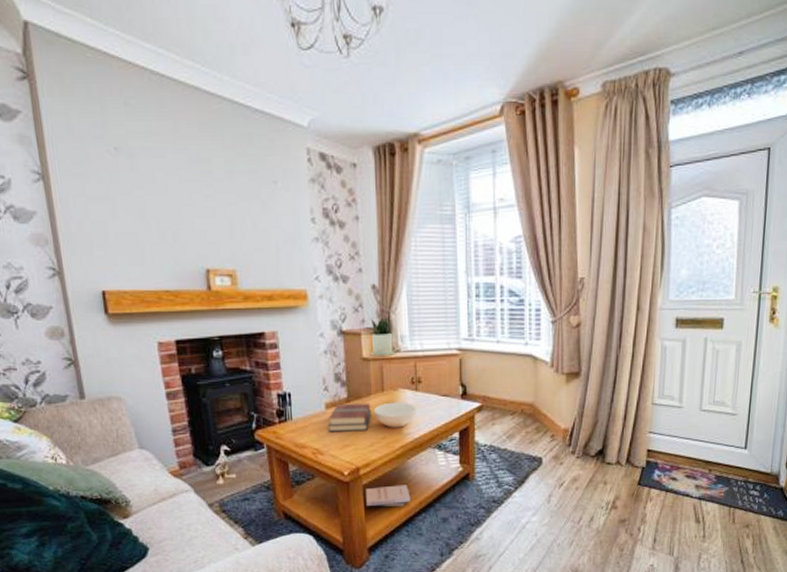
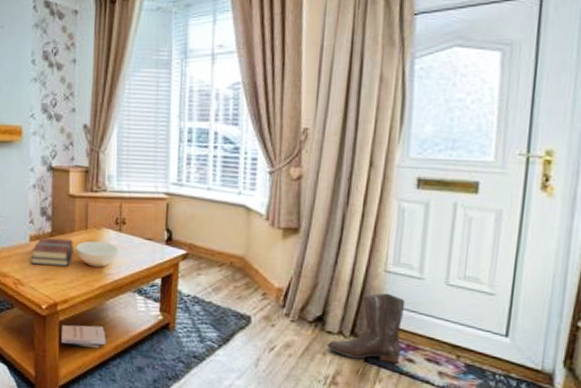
planter: present [370,318,396,357] -> none [77,157,102,195]
boot: none [606,423,669,484] -> present [326,293,406,363]

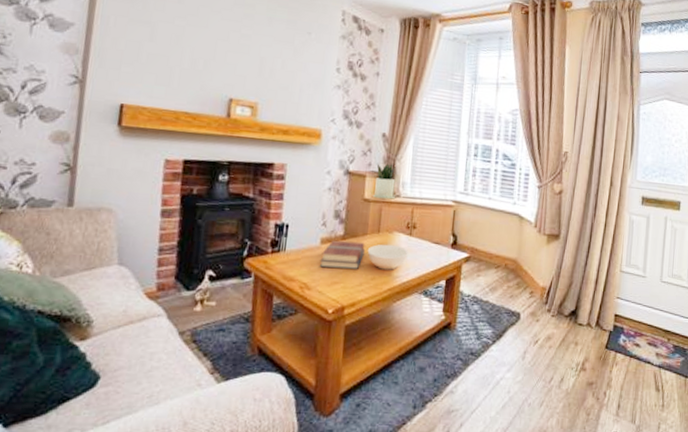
books: present [60,324,106,349] -> none [345,328,391,352]
planter: none [77,157,102,195] -> present [372,164,396,200]
boot: present [326,293,406,363] -> none [578,289,634,348]

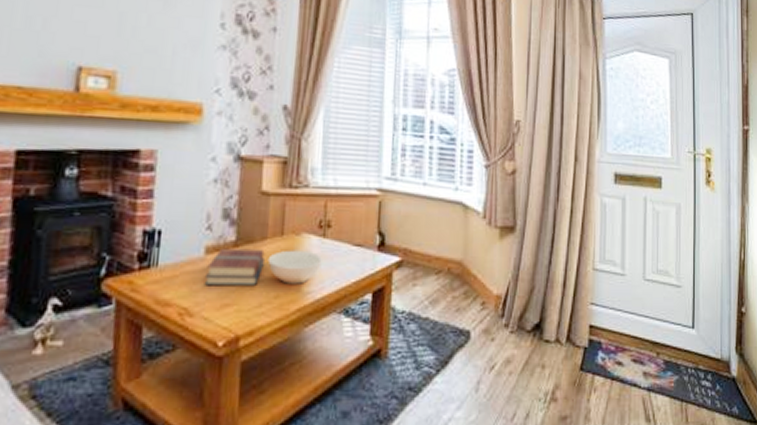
planter: present [372,164,396,200] -> none [271,145,304,192]

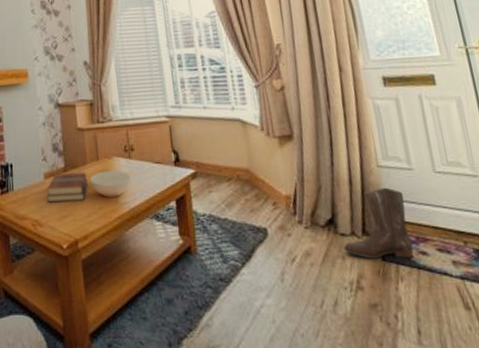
boot: none [544,292,612,368] -> present [343,187,414,259]

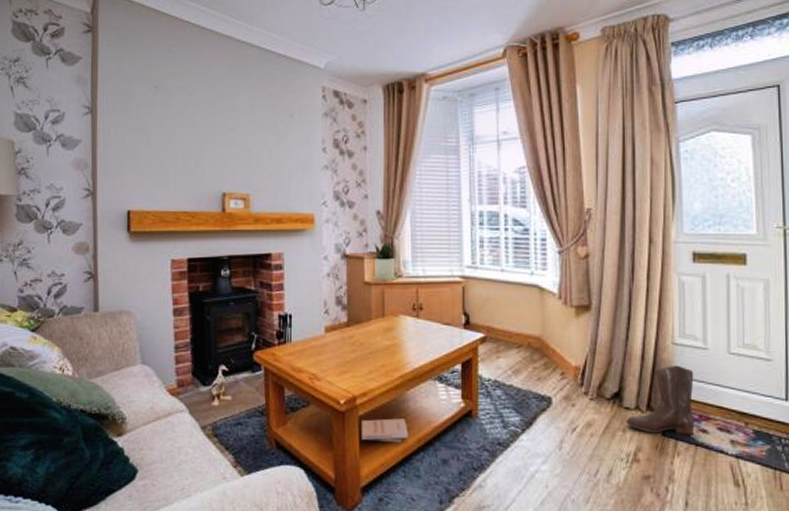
books: present [46,172,88,202] -> none [326,327,371,357]
planter: none [84,91,108,127] -> present [372,244,398,282]
books: none [85,259,132,285] -> present [360,418,408,444]
bowl: present [90,170,132,198] -> none [373,328,418,356]

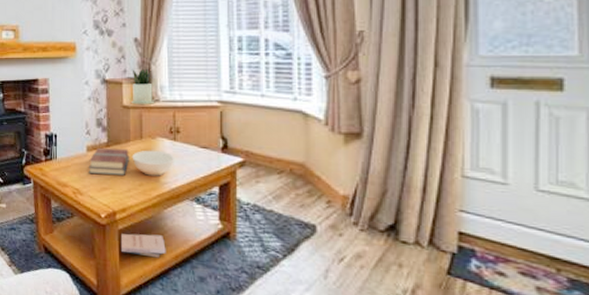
books: none [326,327,371,357] -> present [88,147,129,175]
bowl: none [373,328,418,356] -> present [132,150,176,176]
boot: present [625,365,695,435] -> none [402,200,489,277]

